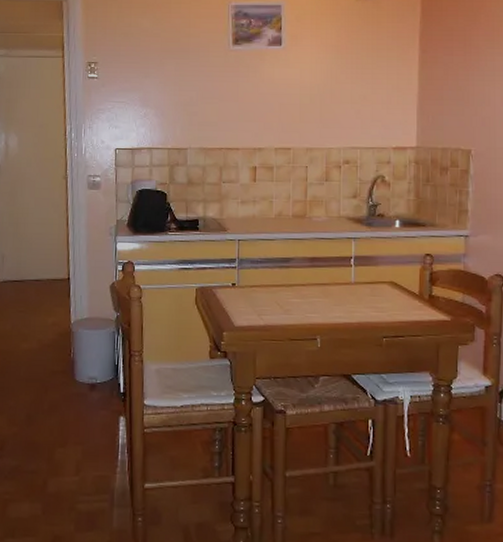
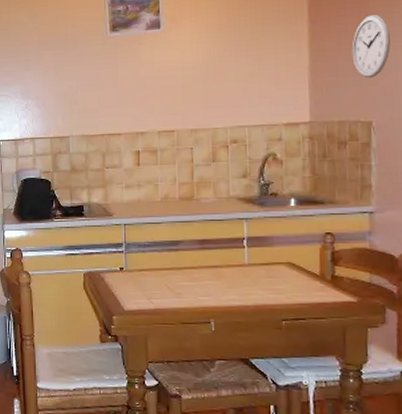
wall clock: none [456,49,490,109] -> present [352,15,391,78]

